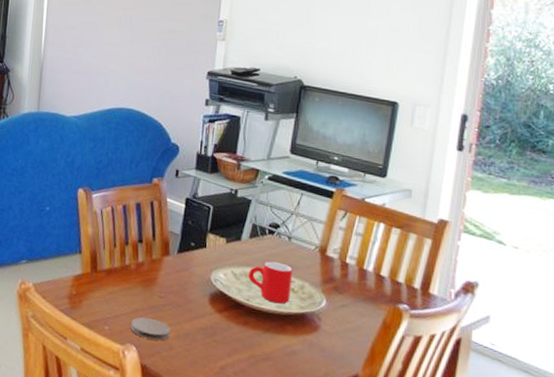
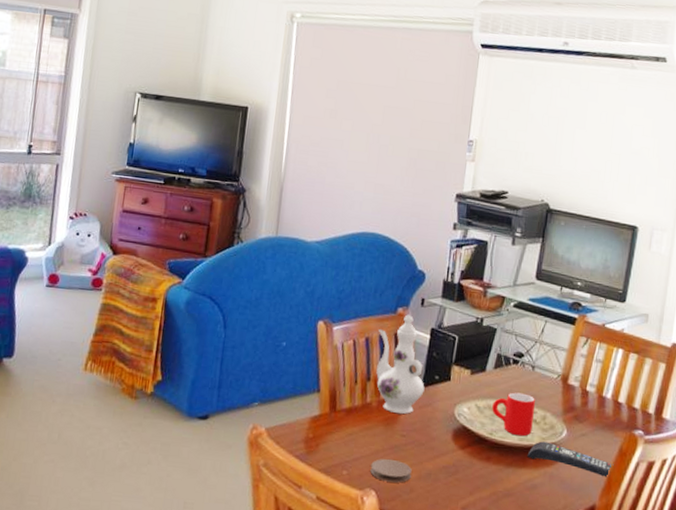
ewer: none [134,184,181,277] -> present [376,314,425,414]
remote control: none [285,309,377,349] -> present [527,441,614,478]

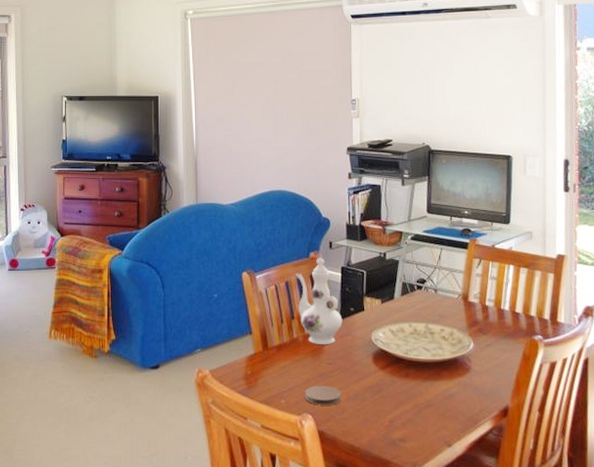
mug: present [492,392,535,437] -> none [404,314,442,353]
remote control: present [527,441,614,478] -> none [441,355,520,381]

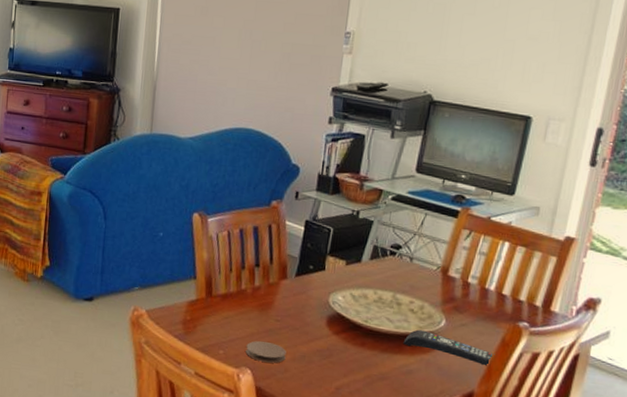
ewer: present [296,257,343,345] -> none [251,207,299,301]
remote control: none [441,355,520,381] -> present [403,329,495,366]

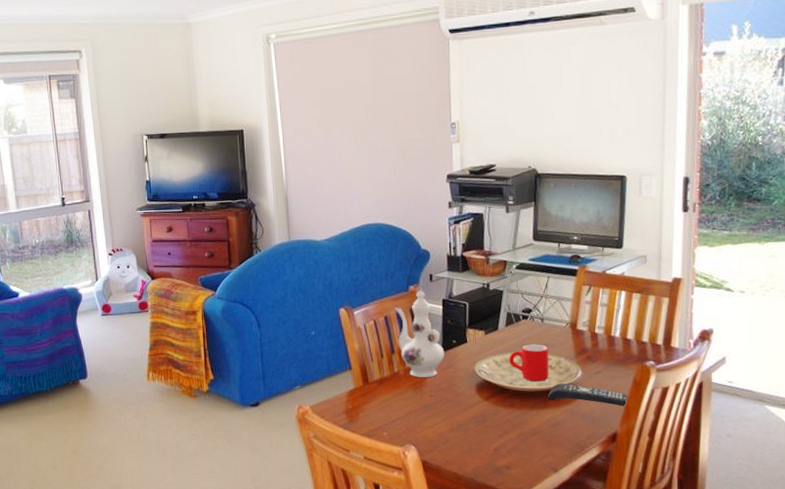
coaster: present [246,341,286,363] -> none [407,417,445,437]
ewer: none [251,207,299,301] -> present [395,291,445,378]
mug: none [367,282,413,325] -> present [509,344,549,382]

